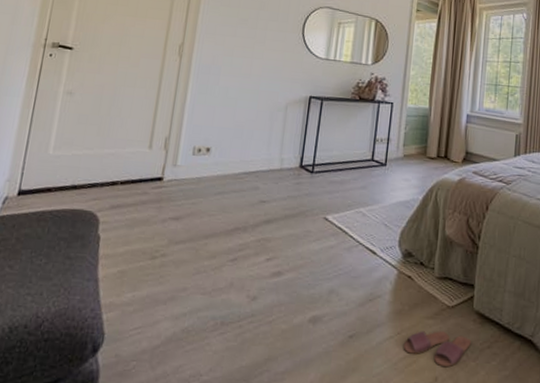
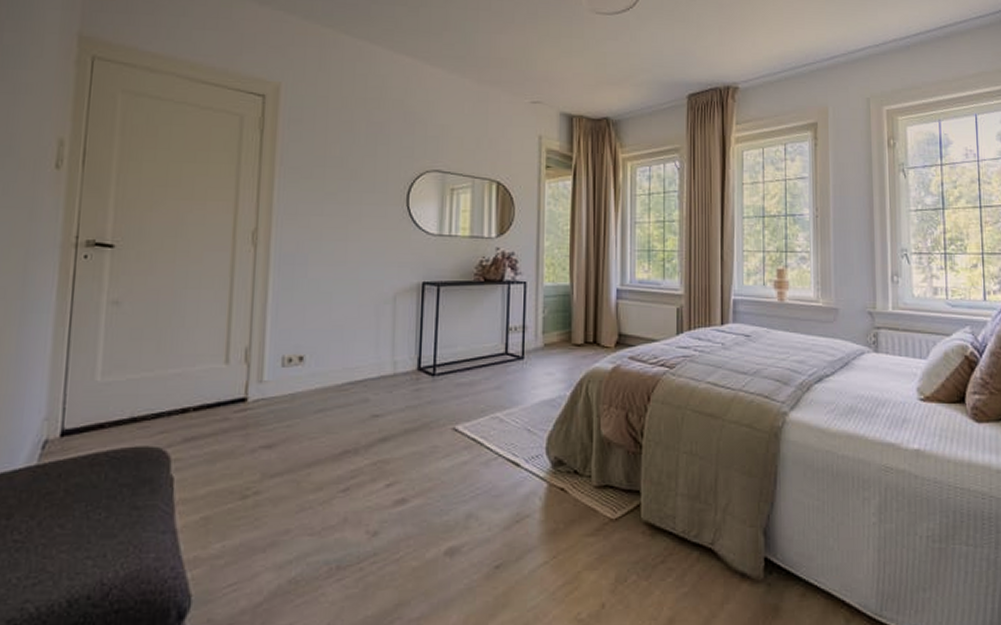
slippers: present [403,331,471,368] -> none [561,549,641,591]

